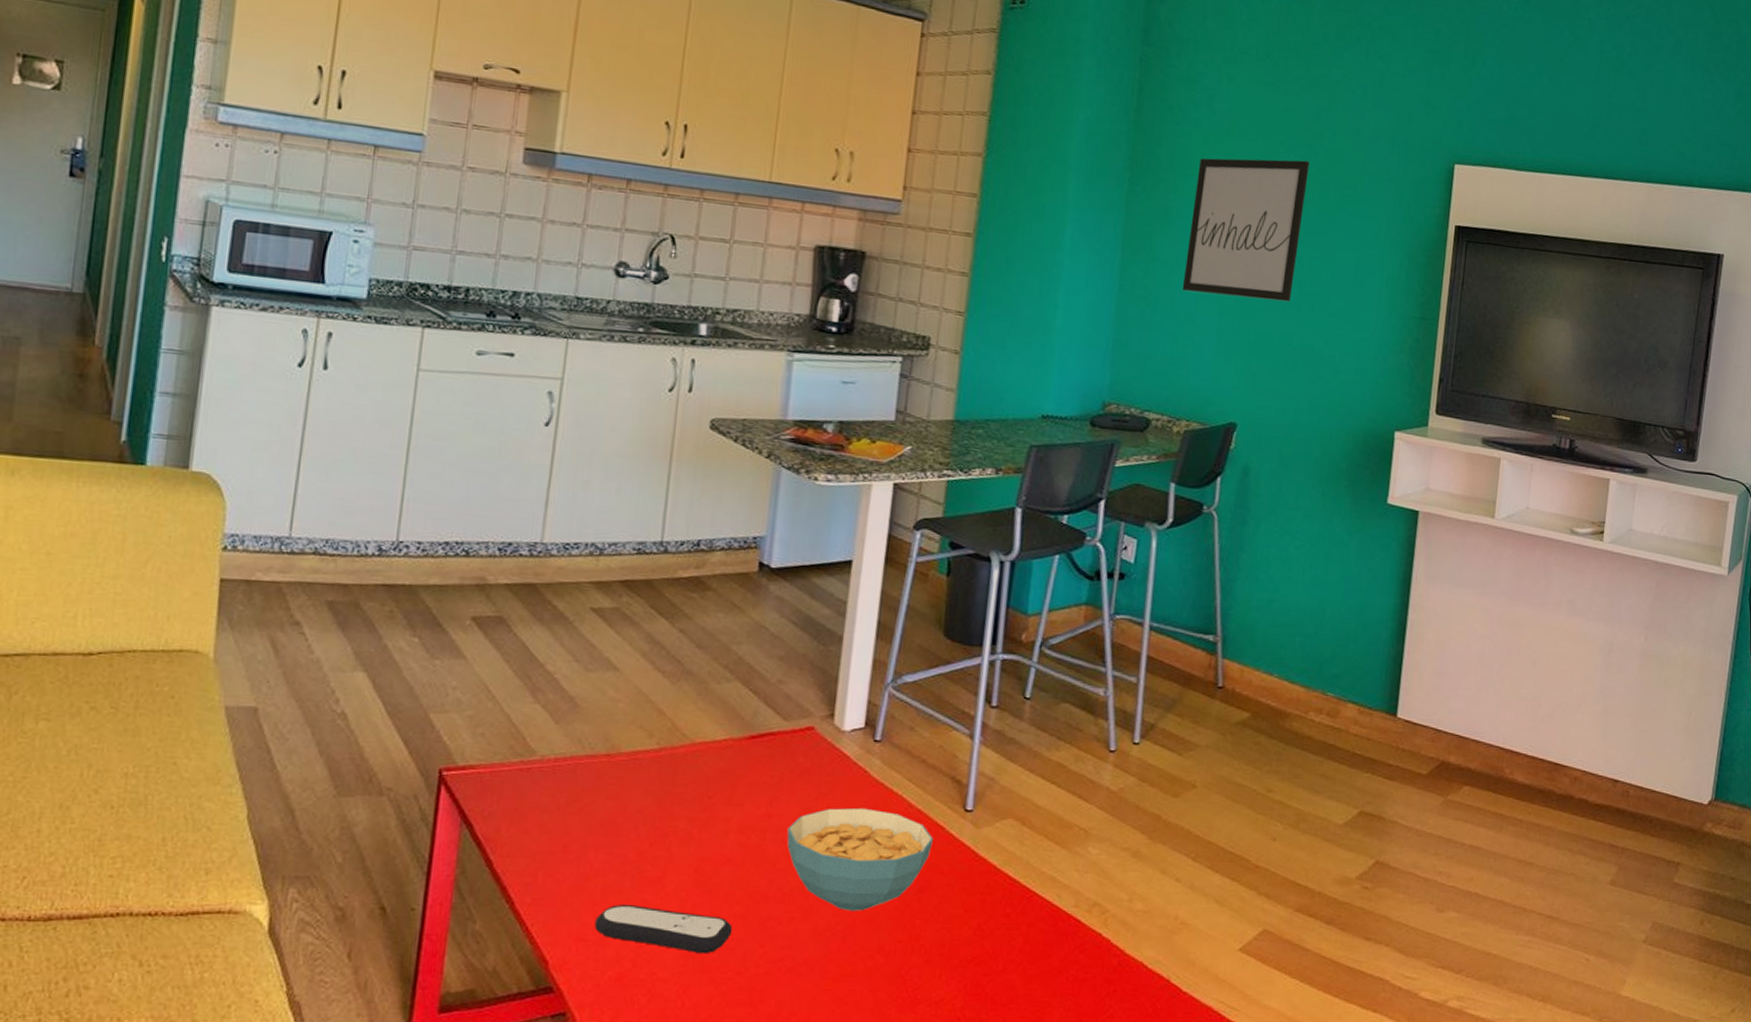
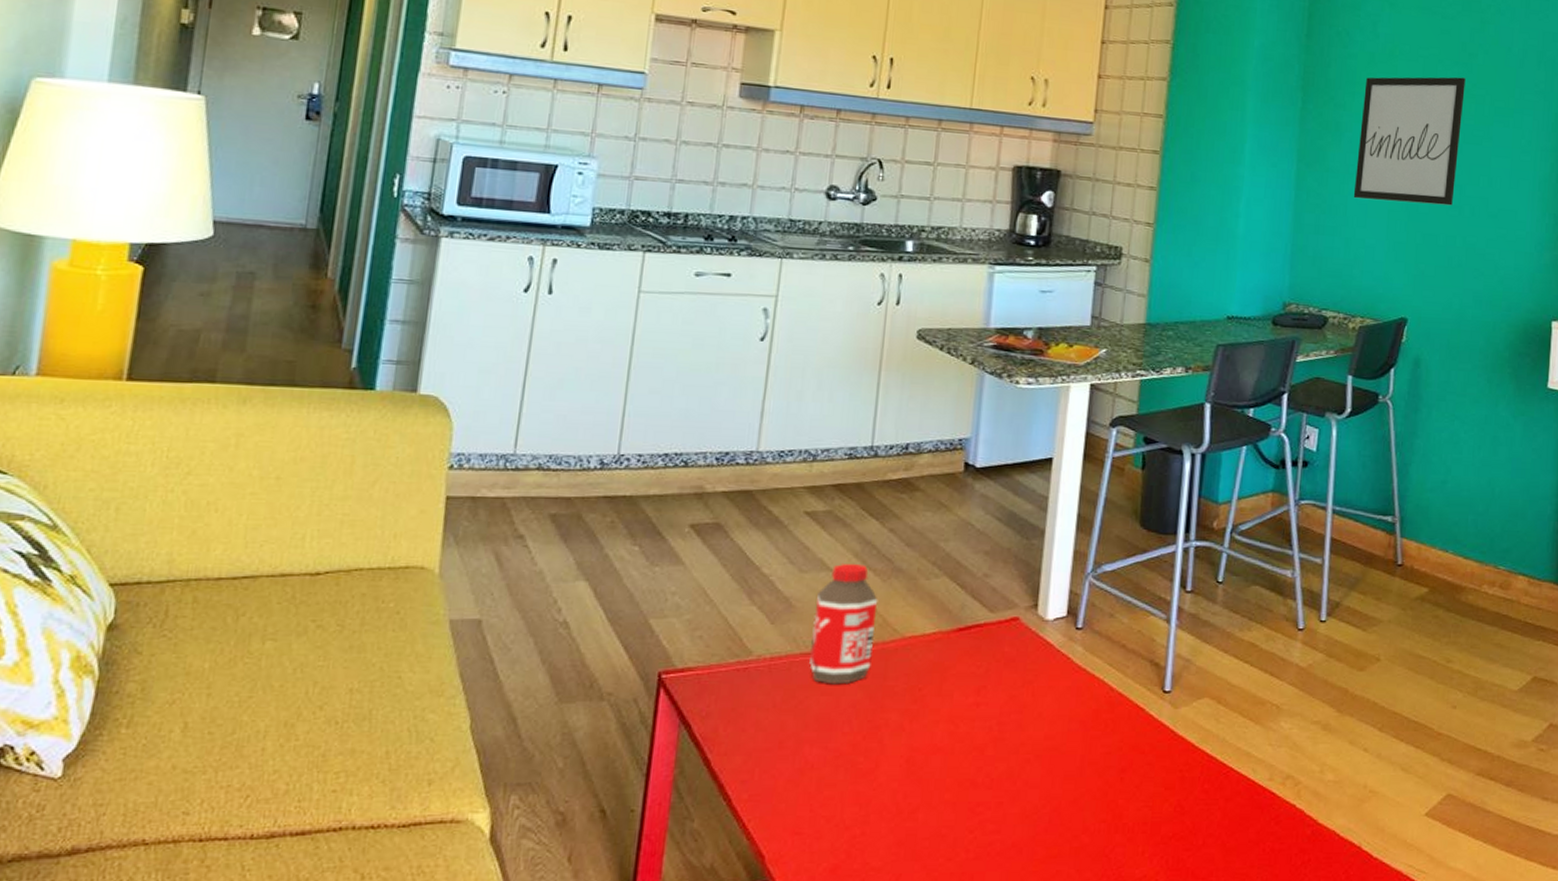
bottle: none [594,663,667,790] -> present [809,563,878,685]
remote control: present [594,905,733,954] -> none [809,797,943,842]
cereal bowl: present [787,807,933,911] -> none [994,693,1134,793]

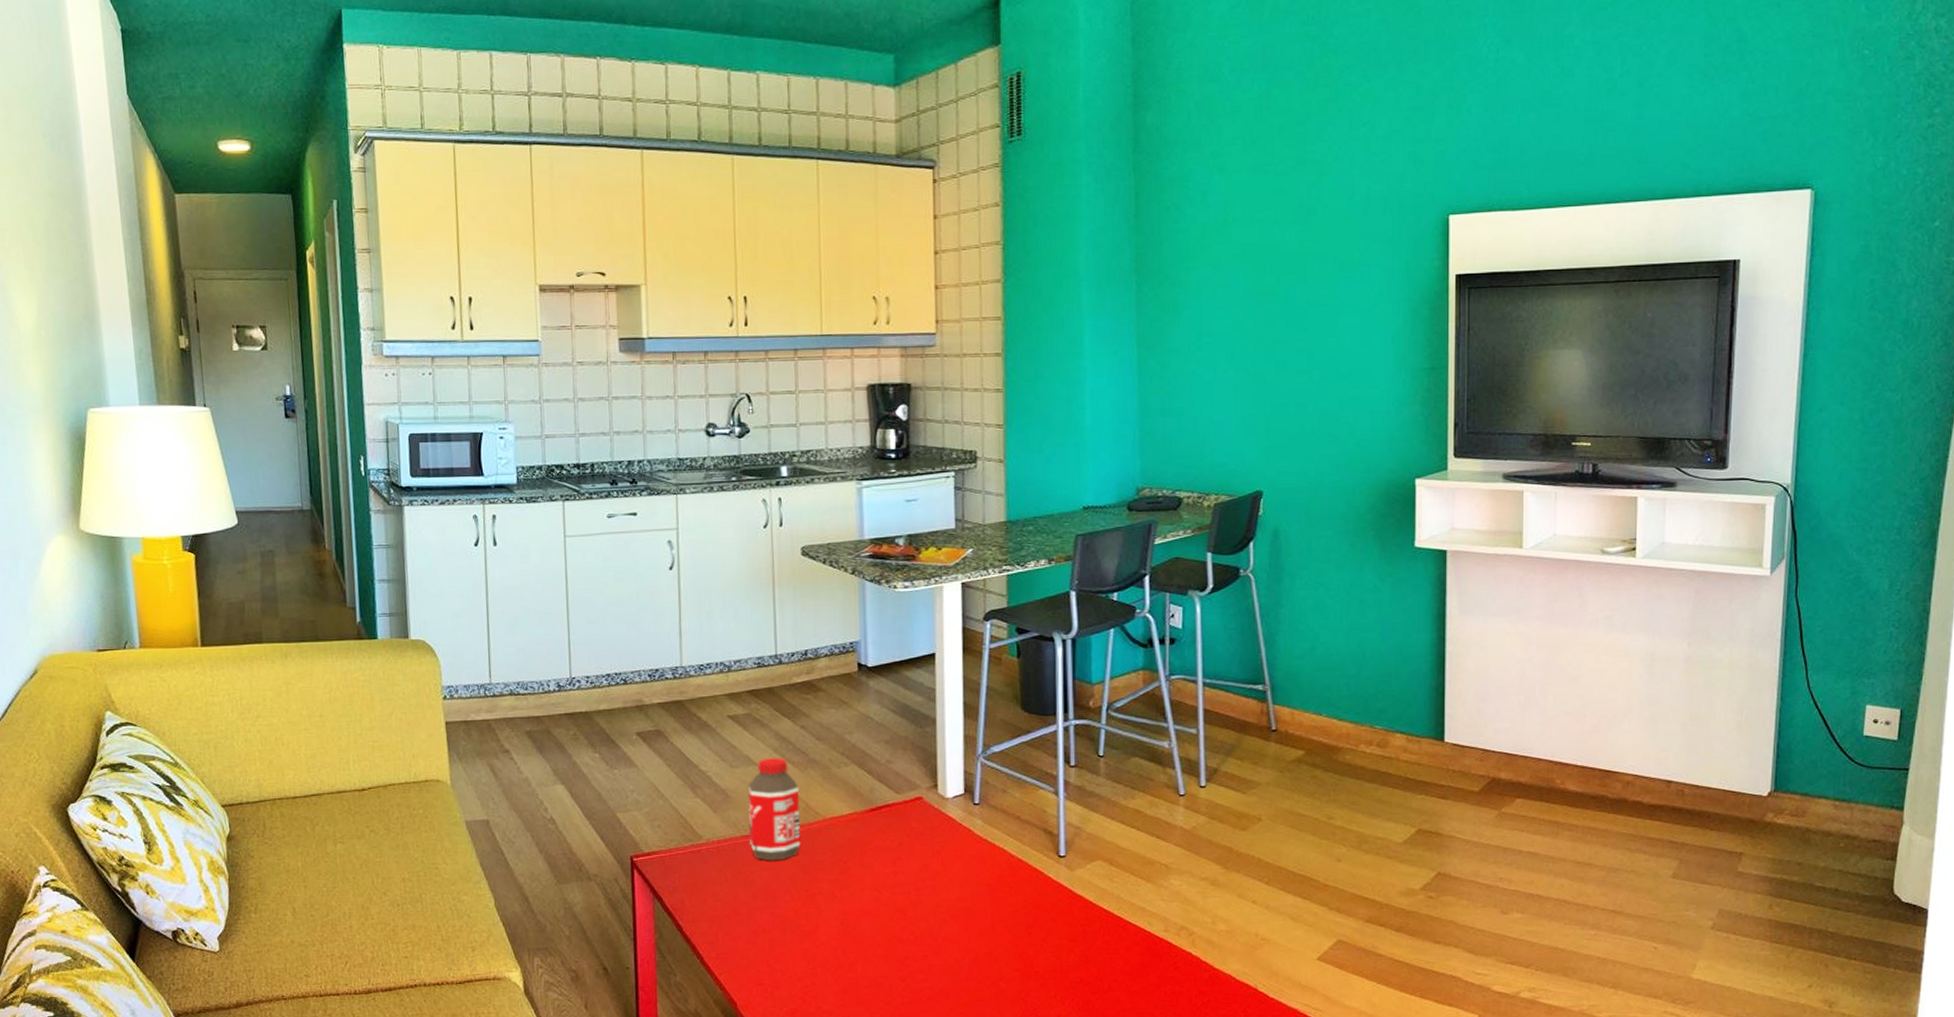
wall art: present [1353,77,1466,206] -> none [1197,236,1305,377]

